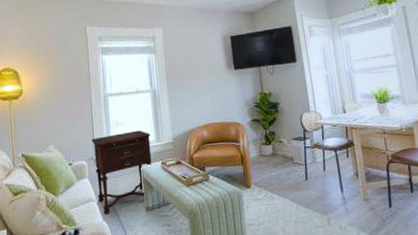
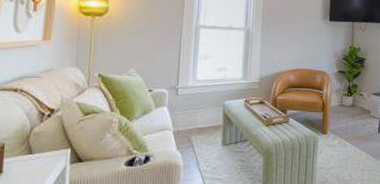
side table: present [91,130,152,215] -> none [174,66,238,145]

